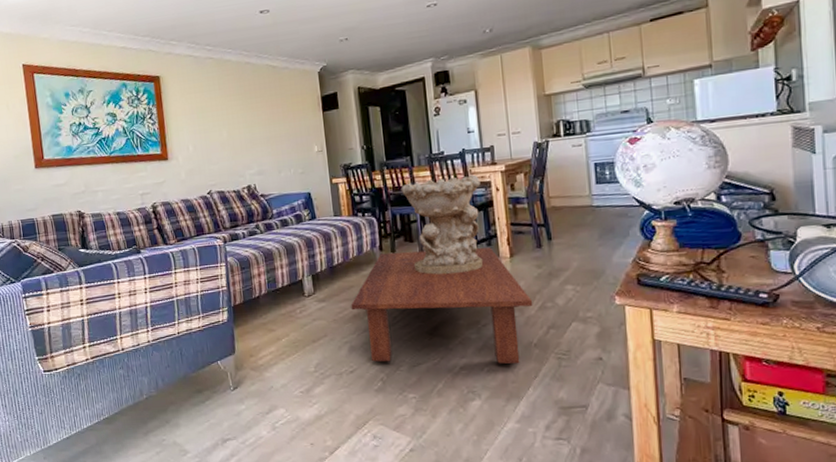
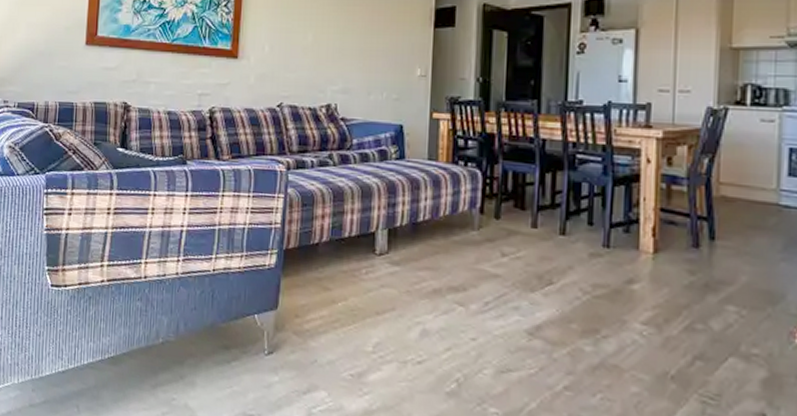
coffee table: present [351,247,533,364] -> none [431,217,677,399]
decorative bowl: present [400,174,483,275] -> none [519,133,627,262]

